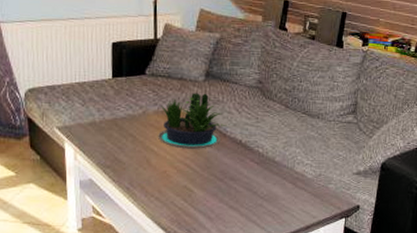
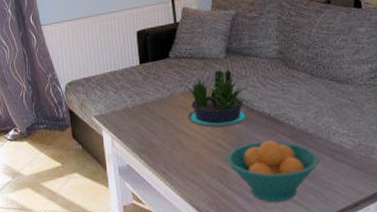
fruit bowl: none [193,164,282,221] -> present [226,140,320,202]

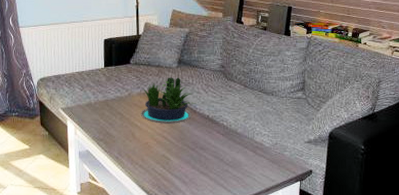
fruit bowl: present [226,140,320,202] -> none [170,136,244,185]

